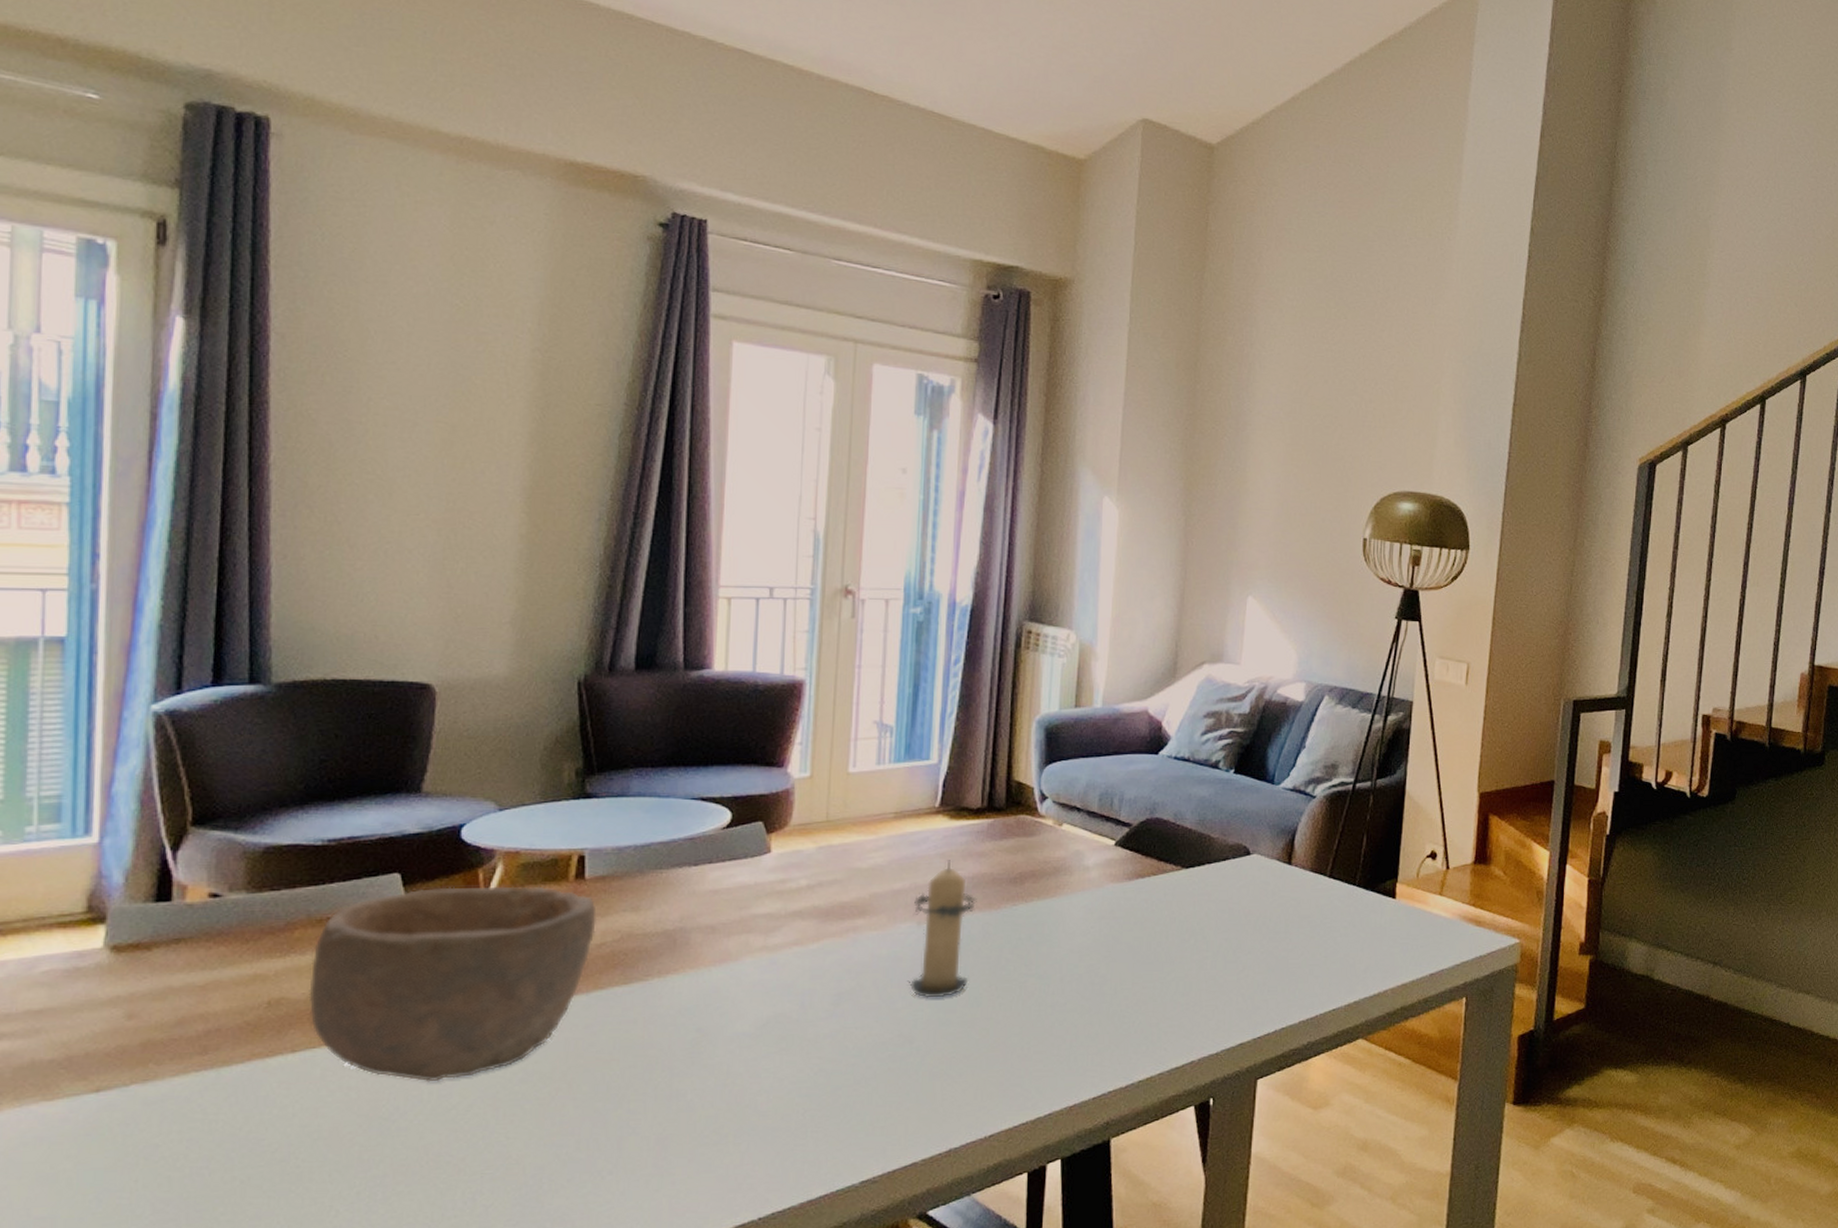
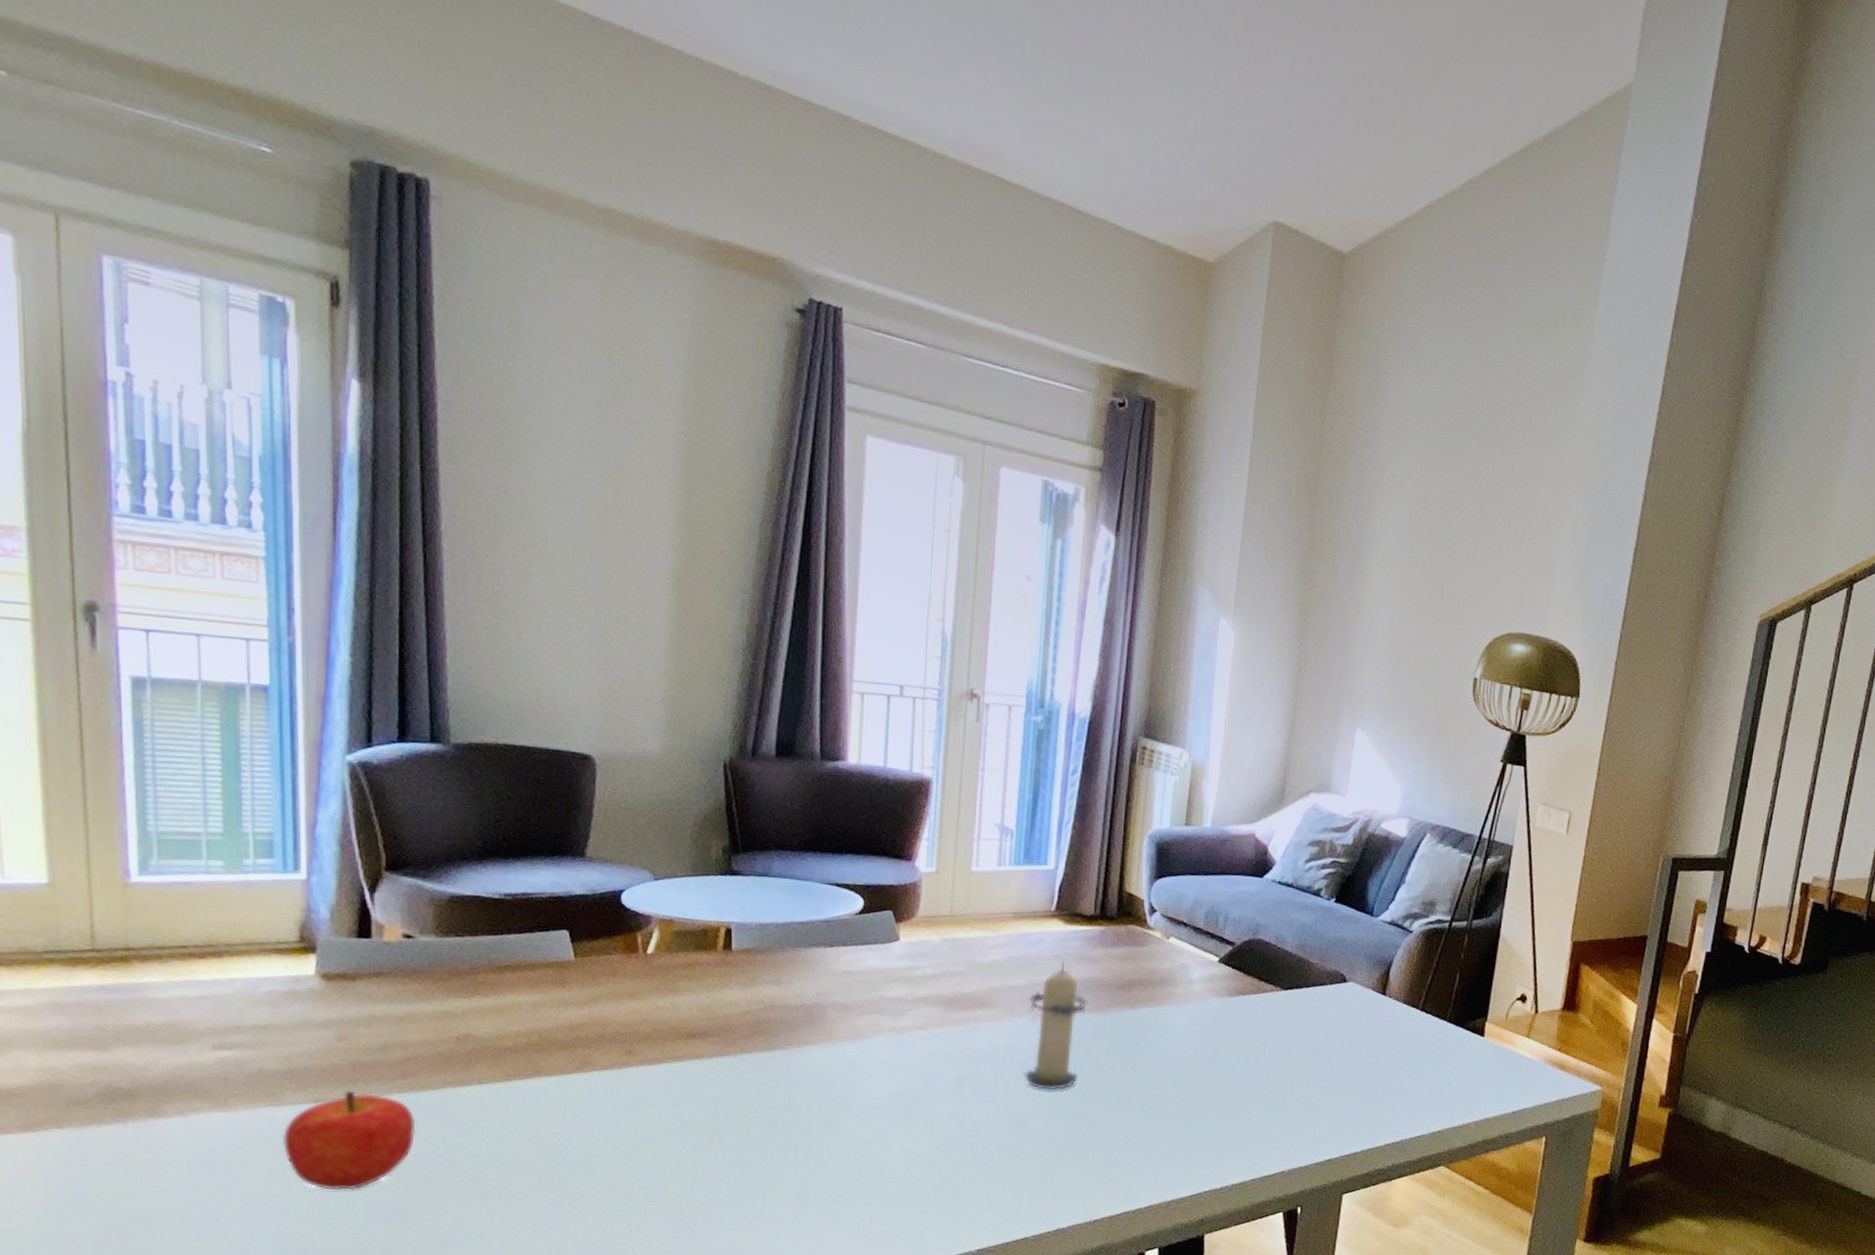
fruit: none [54,1074,216,1191] -> present [282,1090,416,1191]
bowl: present [308,886,597,1082] -> none [492,946,743,1123]

